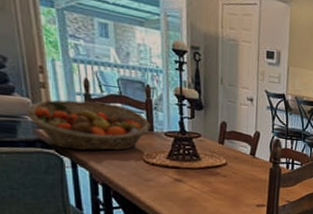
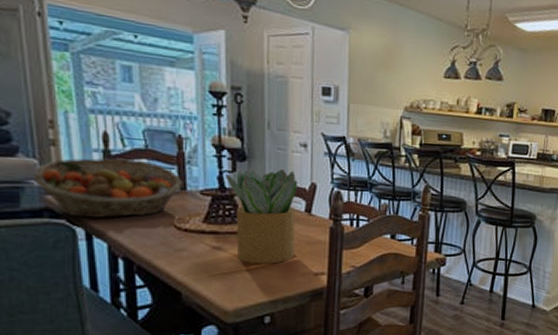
potted plant: none [185,117,245,196] -> present [225,169,298,264]

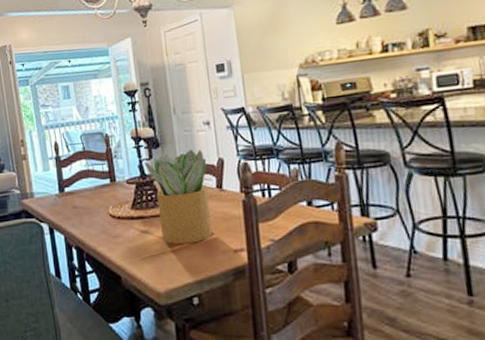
fruit basket: present [34,158,183,218] -> none [14,160,113,215]

